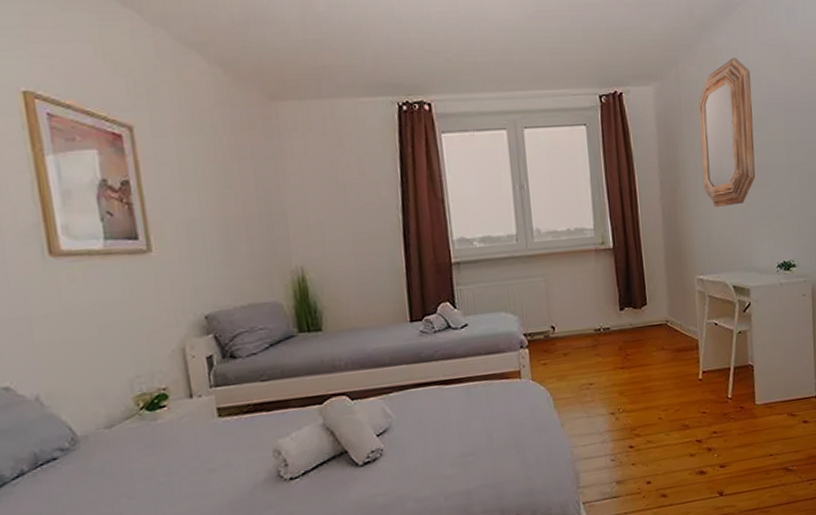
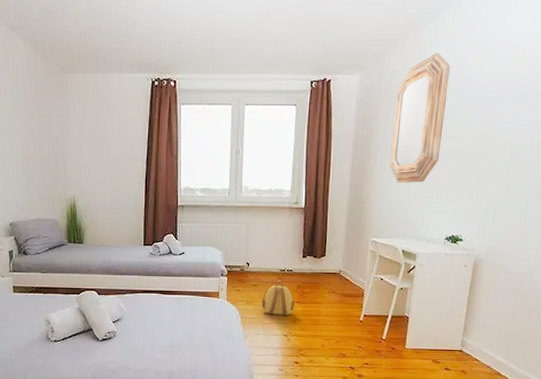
backpack: none [576,343,619,390] -> present [261,281,295,315]

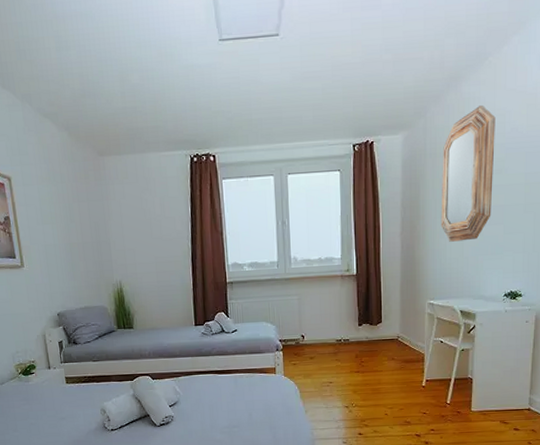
backpack: present [261,281,295,315] -> none [320,351,354,387]

